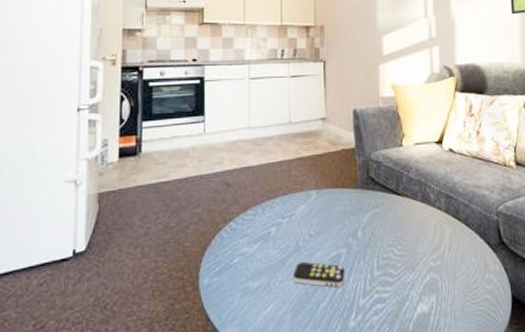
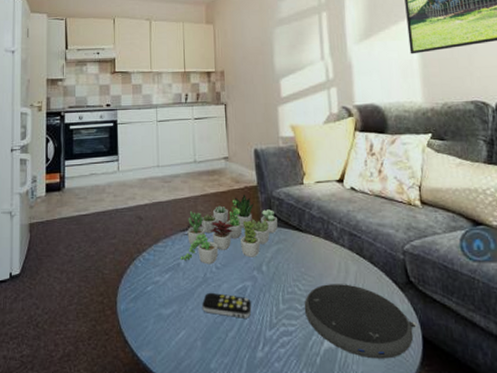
succulent plant: none [271,156,375,233] -> present [180,193,278,265]
speaker: none [398,247,508,321] -> present [304,284,418,359]

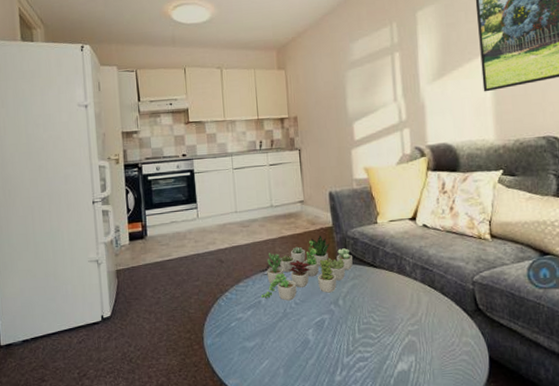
remote control: present [202,292,252,318] -> none [283,325,330,348]
speaker: present [304,284,418,359] -> none [378,313,485,378]

